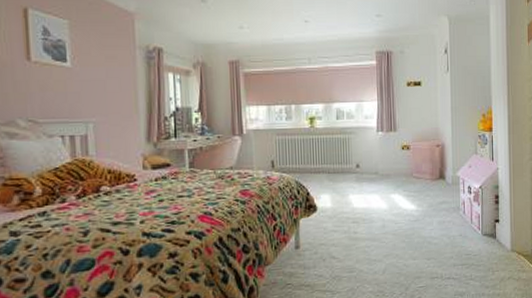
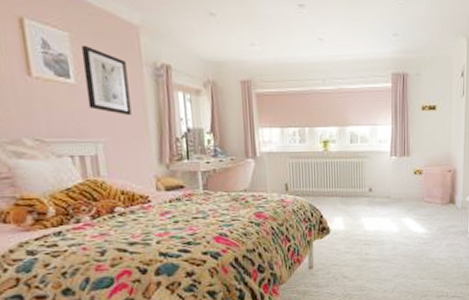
wall art: none [78,31,123,95] -> present [80,44,132,115]

